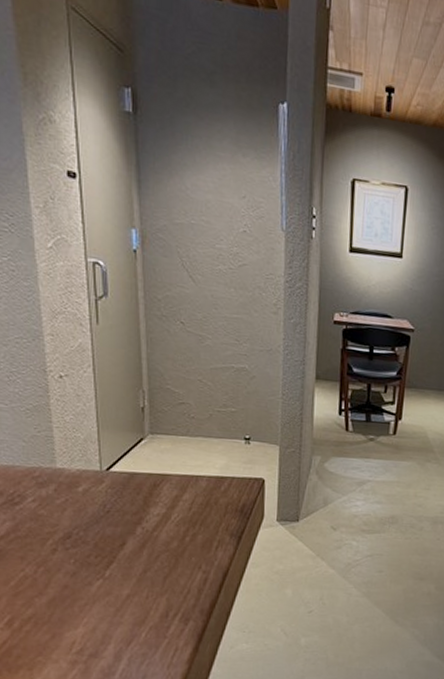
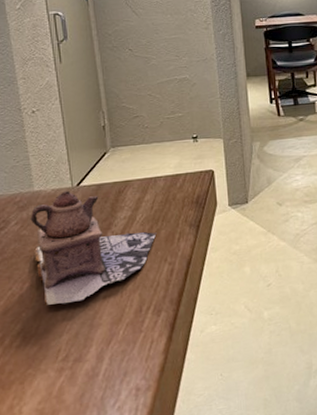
teapot: none [50,474,193,596] -> present [30,191,157,305]

